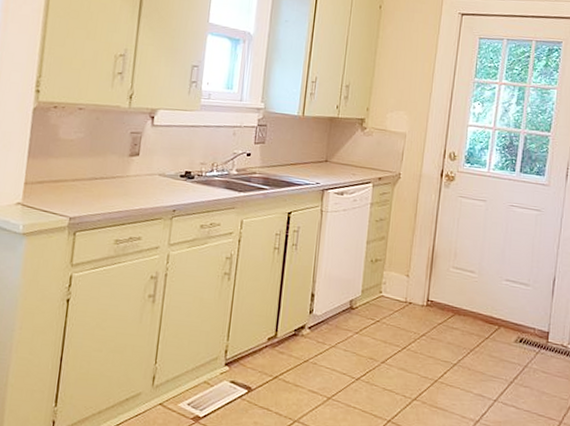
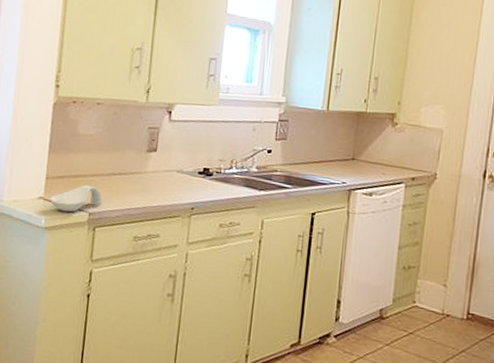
spoon rest: none [28,189,84,218] -> present [49,185,103,212]

